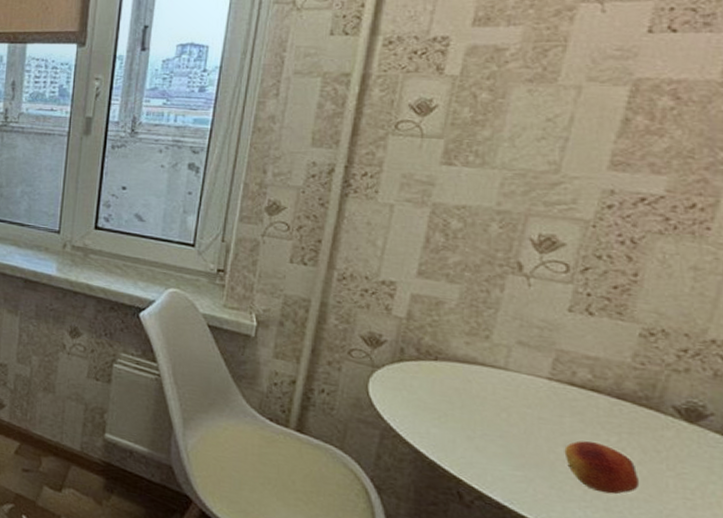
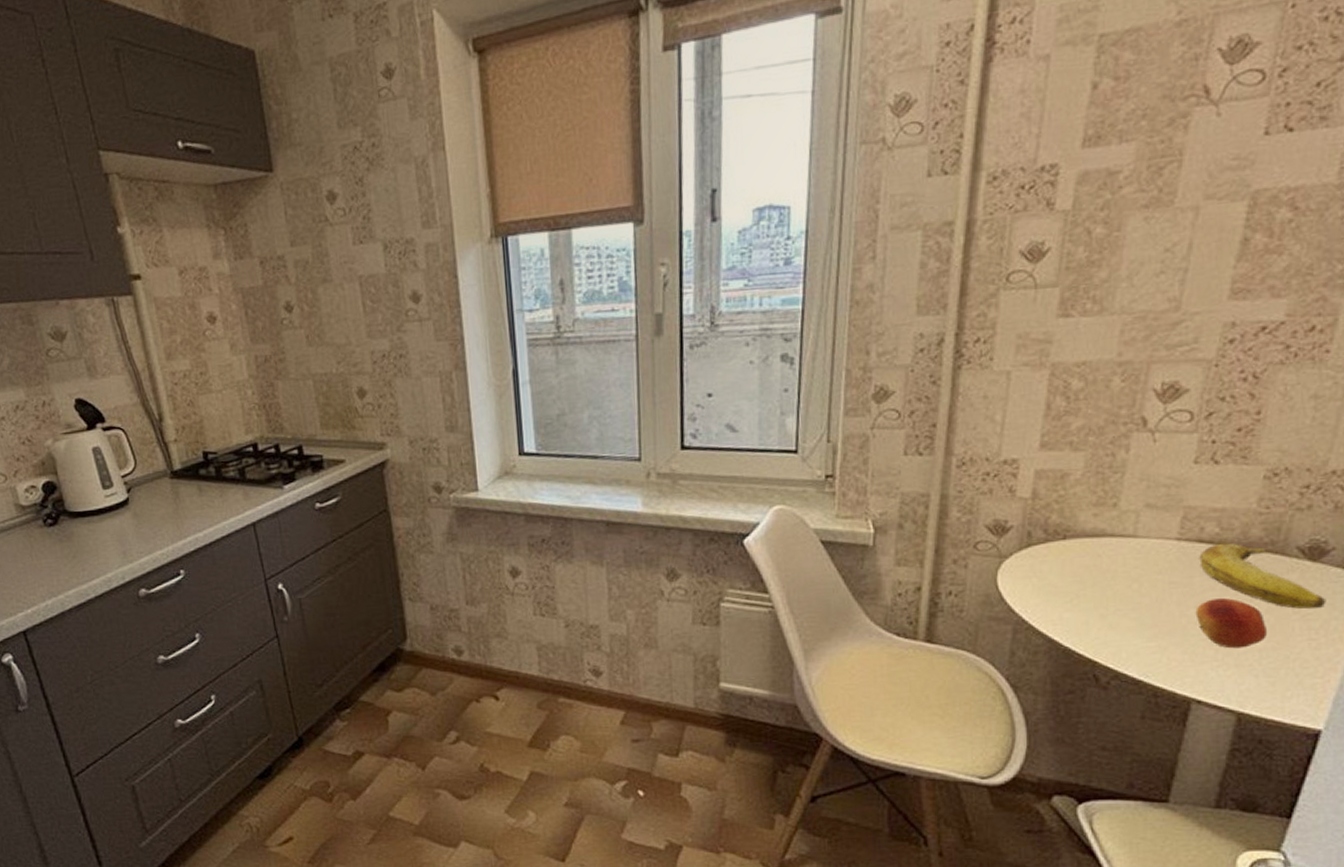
banana: none [570,389,704,470] -> present [1199,543,1326,610]

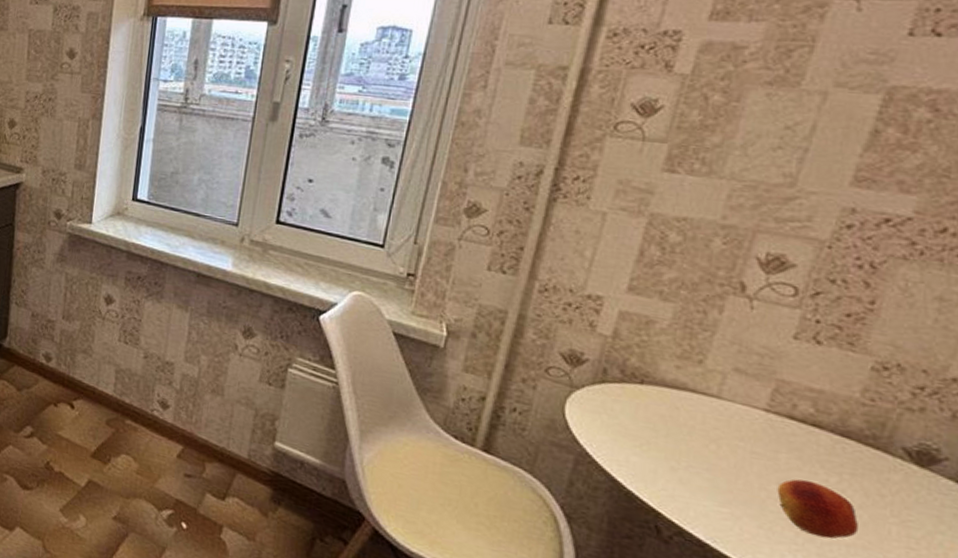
banana: present [1199,543,1326,610] -> none [788,424,933,518]

